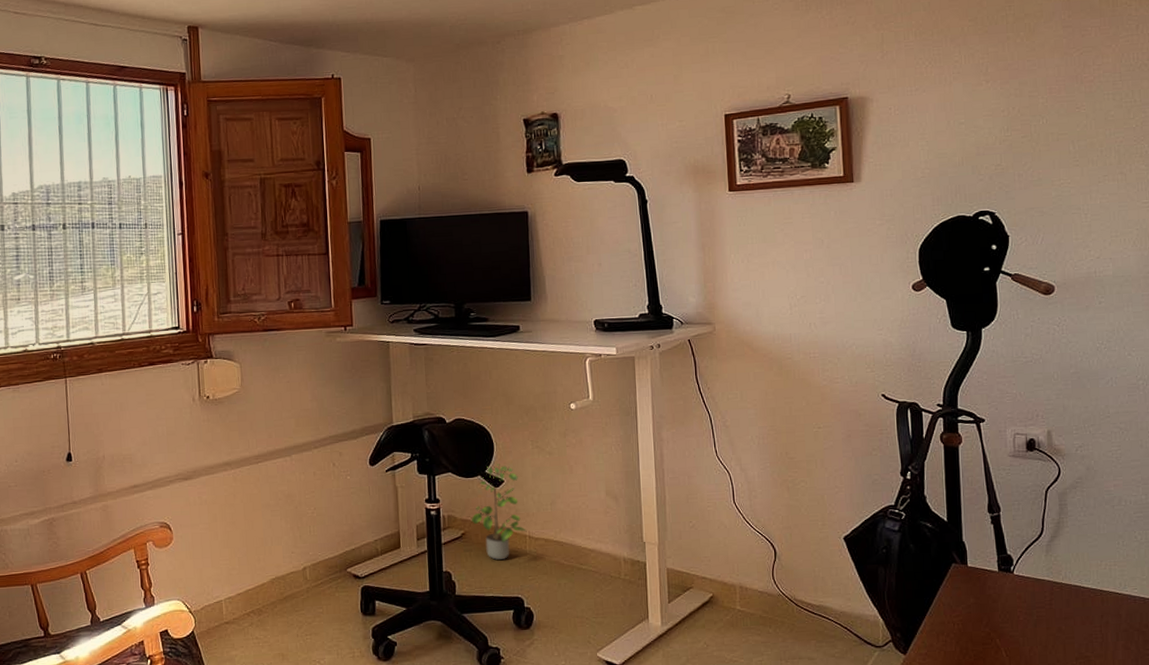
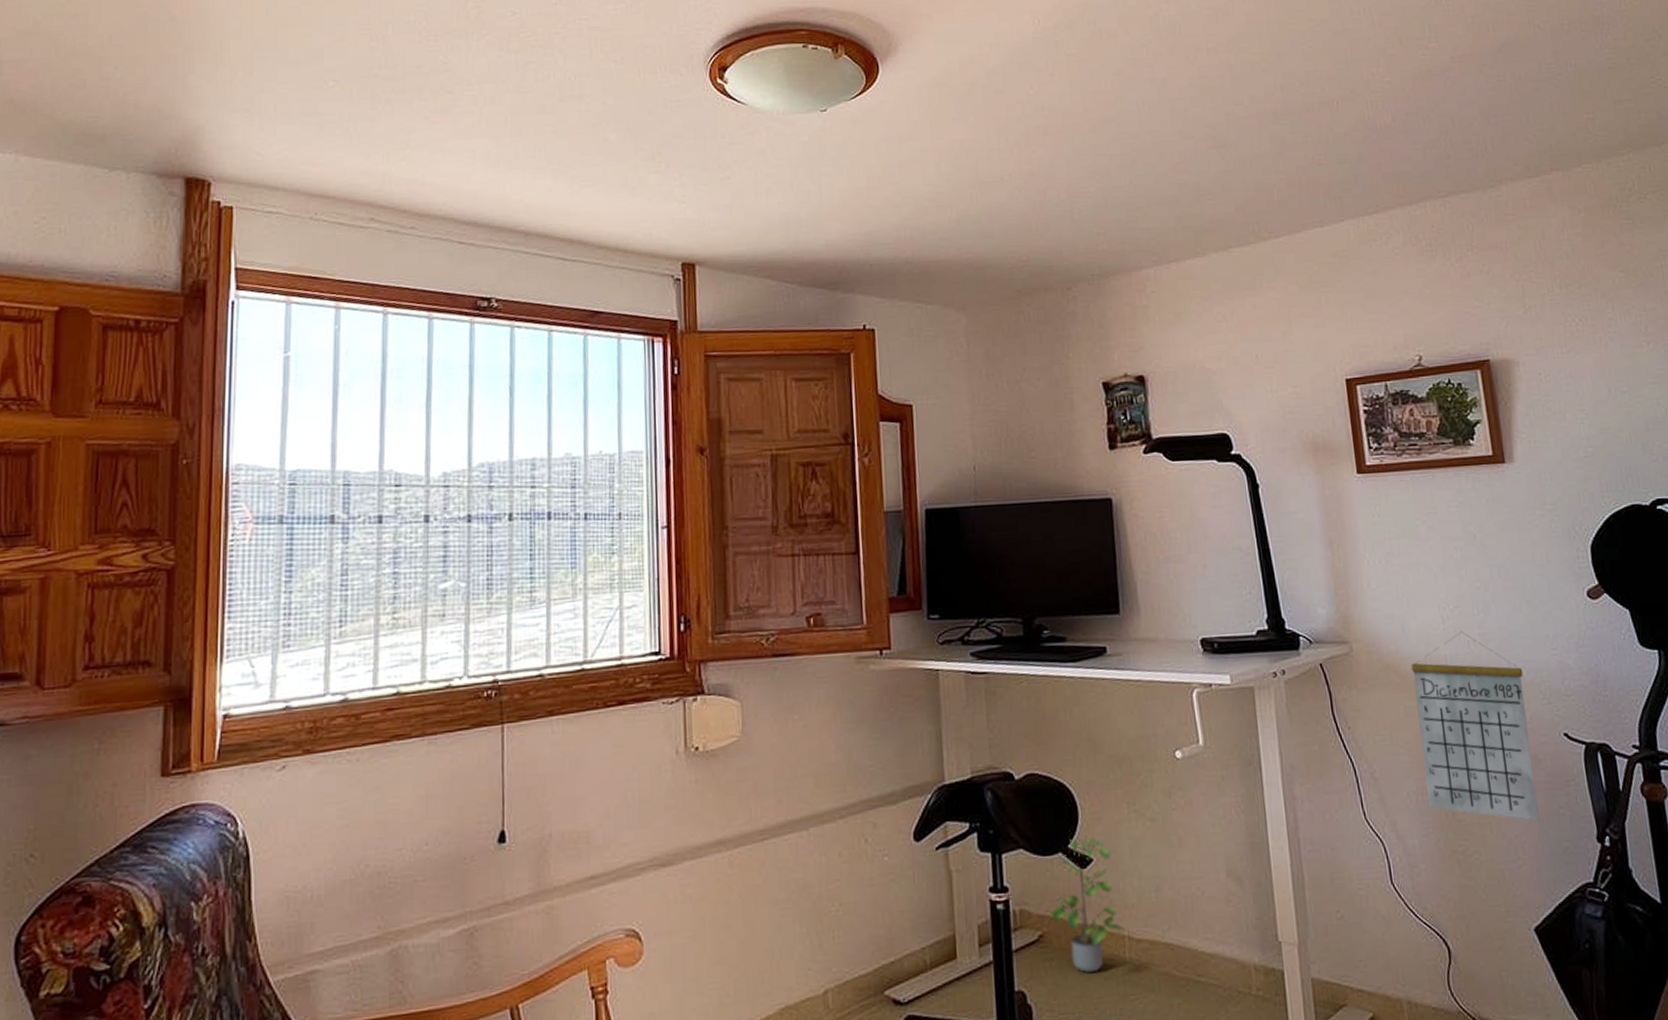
calendar: none [761,316,856,460] -> present [1410,632,1540,822]

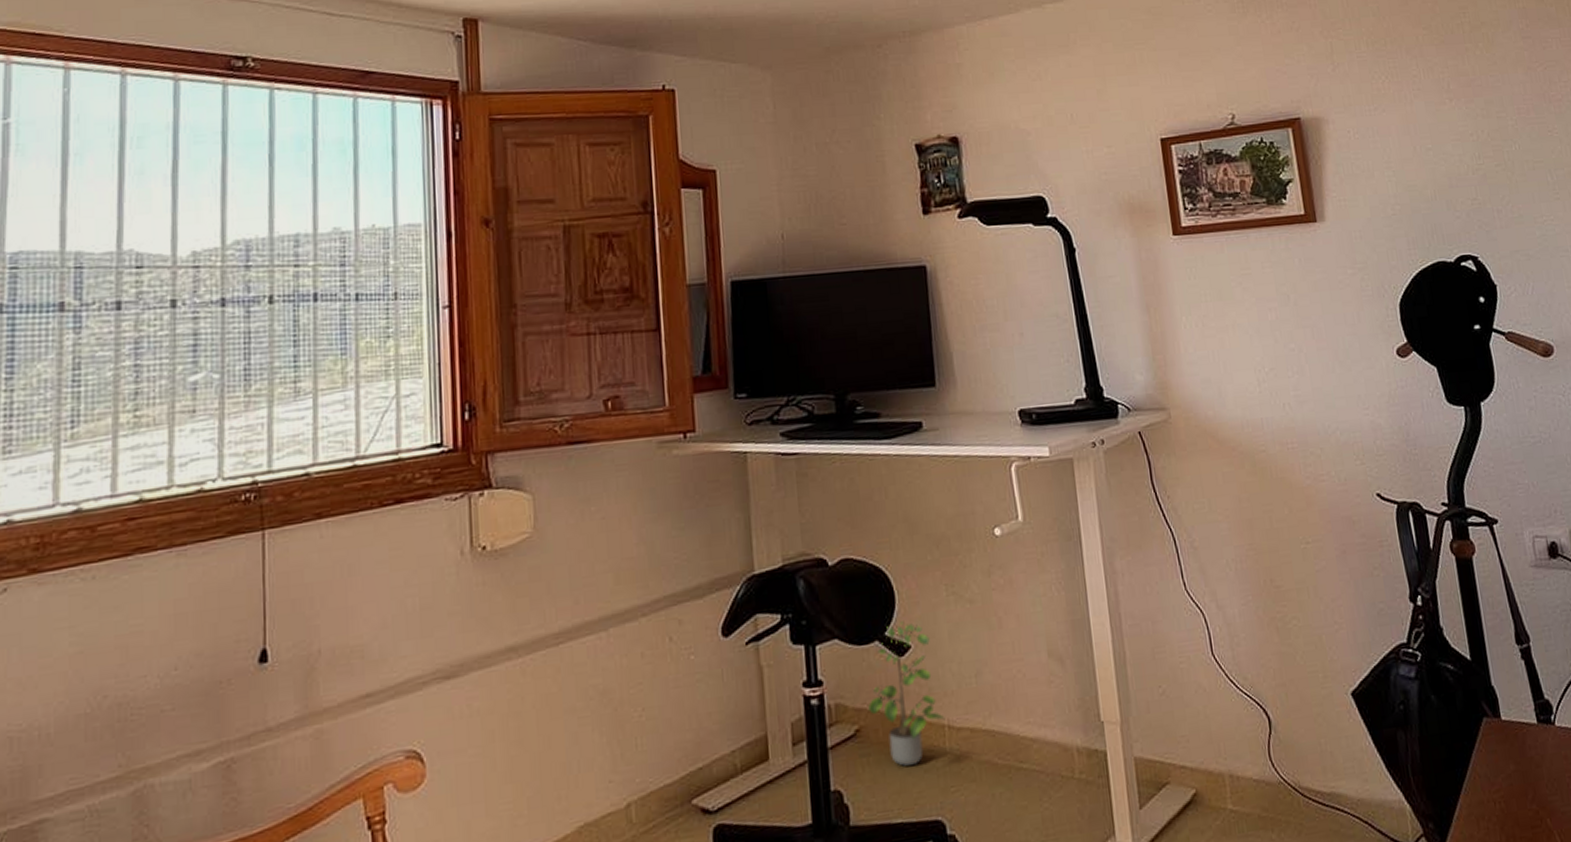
calendar: present [1410,632,1540,822] -> none [1228,394,1355,585]

